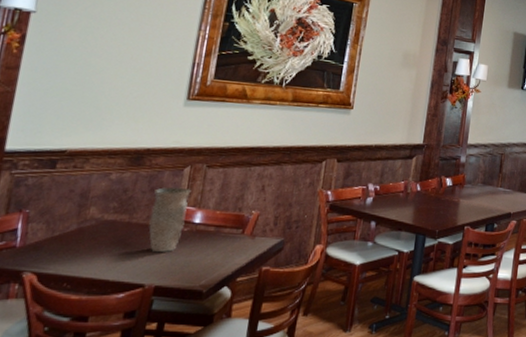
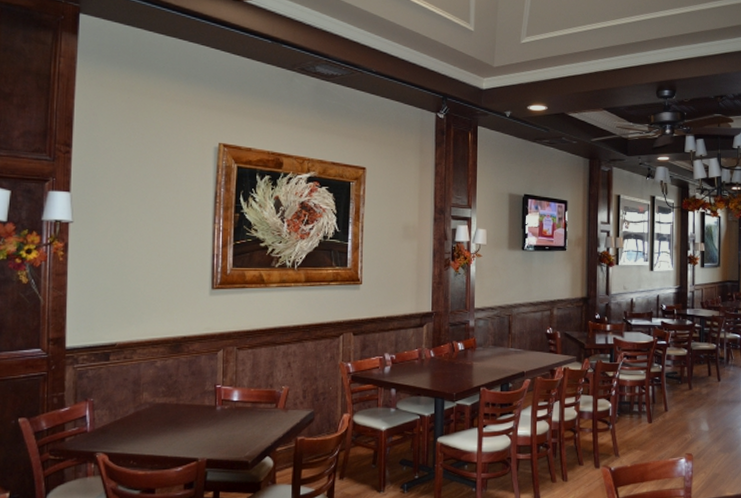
vase: present [148,187,191,253] -> none [194,369,226,430]

